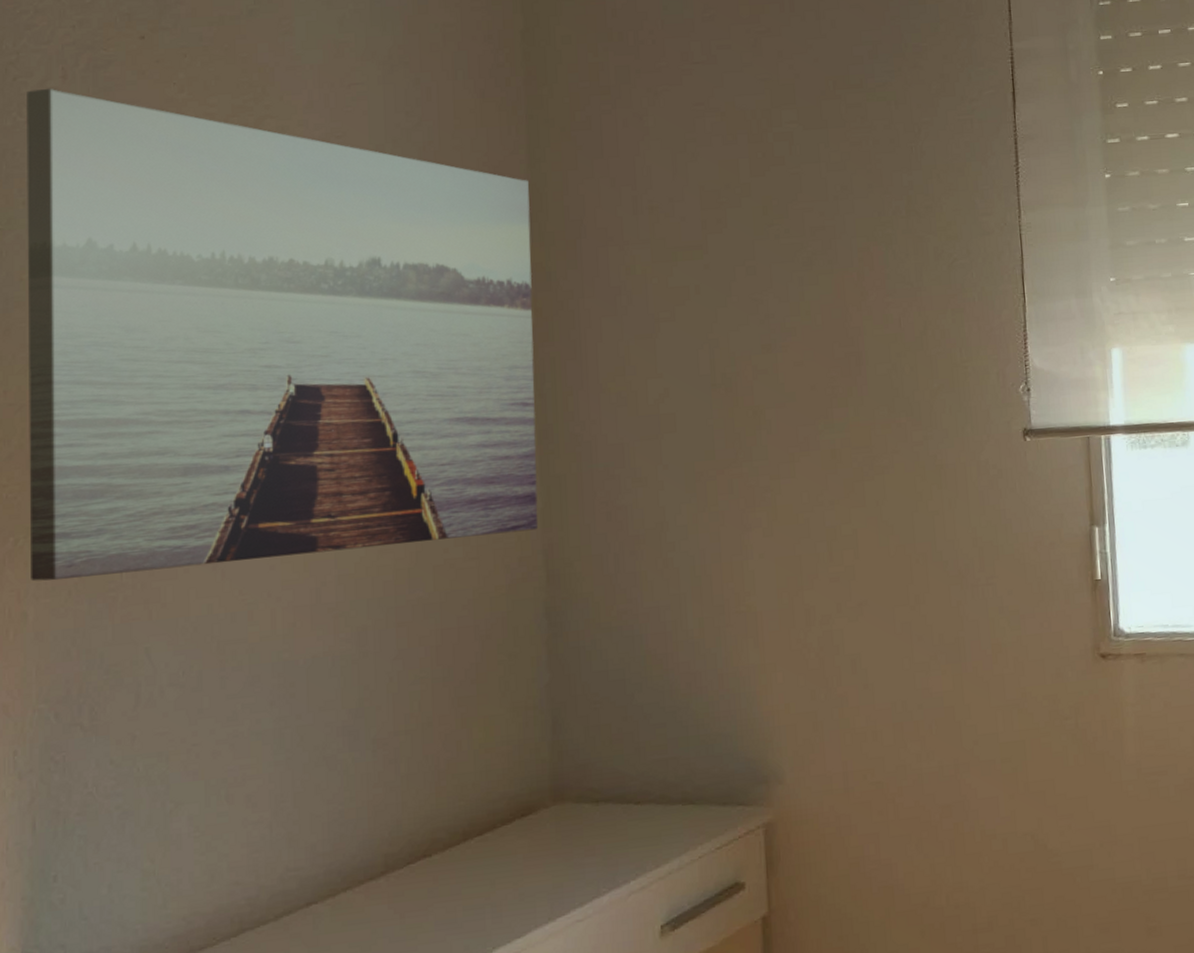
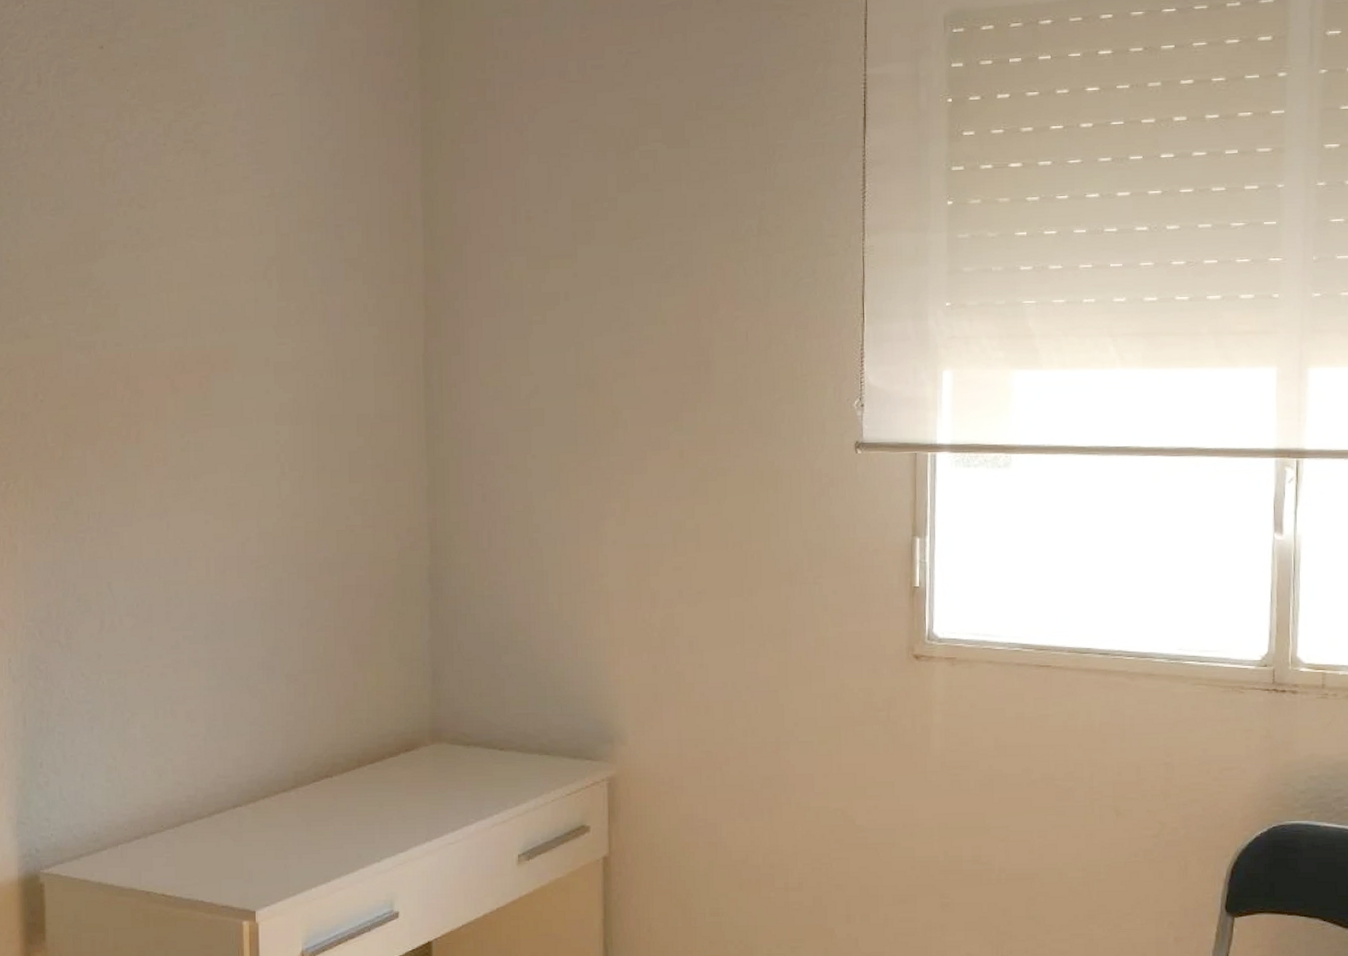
wall art: present [26,88,539,582] -> none [10,91,425,521]

